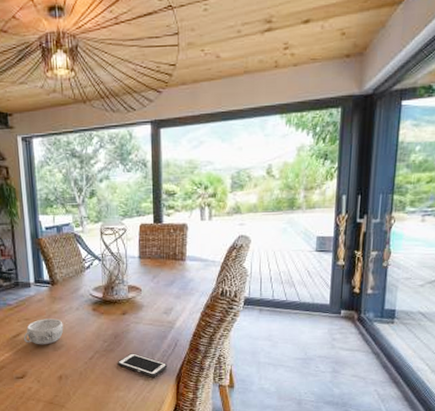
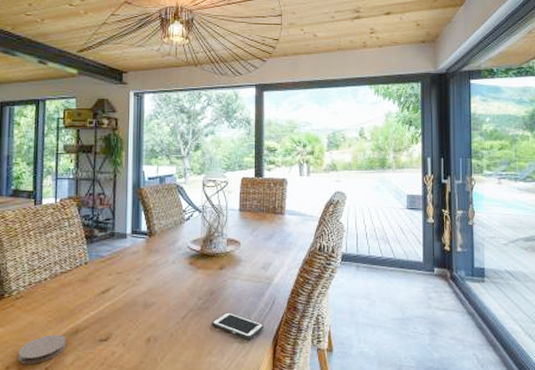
decorative bowl: present [24,318,64,345] -> none [113,272,157,302]

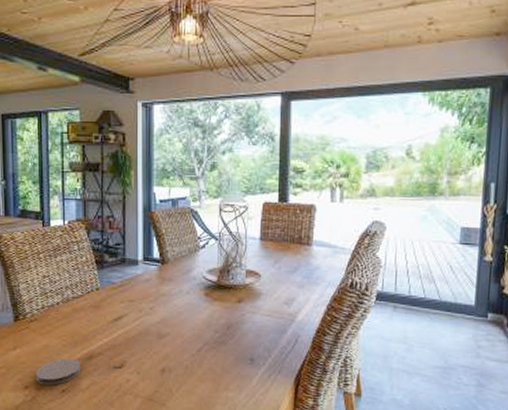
cell phone: present [212,312,264,340] -> none [229,347,286,377]

